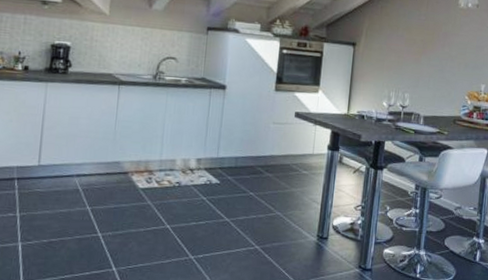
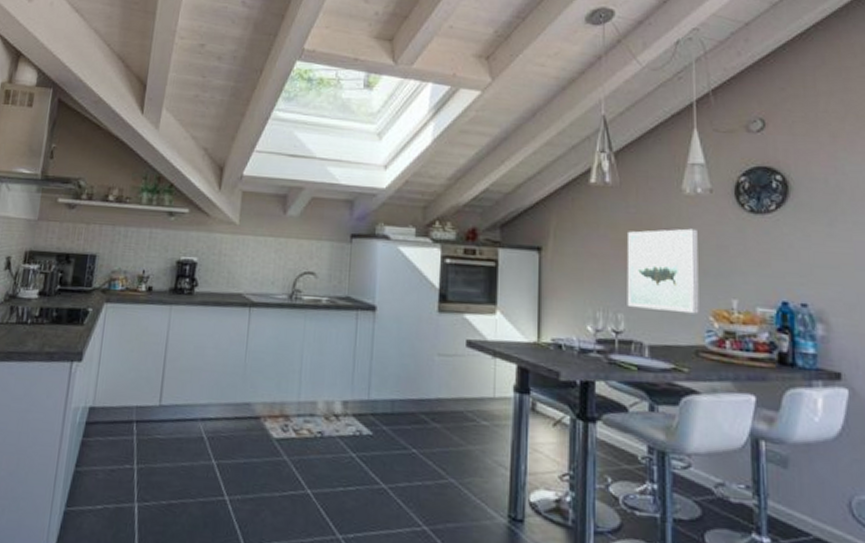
wall art: none [412,33,465,95] -> present [627,228,699,314]

